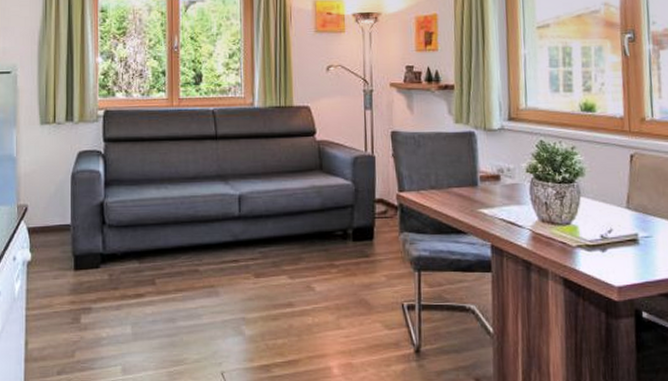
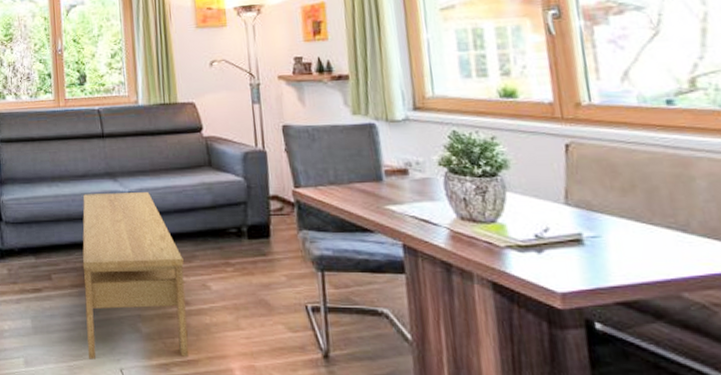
coffee table: none [188,195,291,364] -> present [82,192,190,360]

